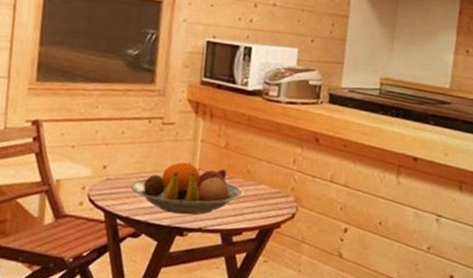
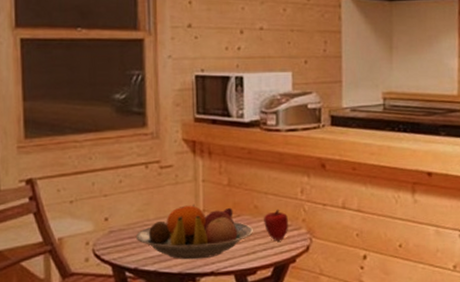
apple: none [254,175,279,206] -> present [264,209,289,241]

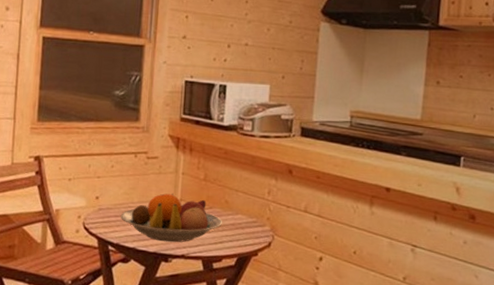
apple: present [264,209,289,241] -> none [232,206,255,235]

